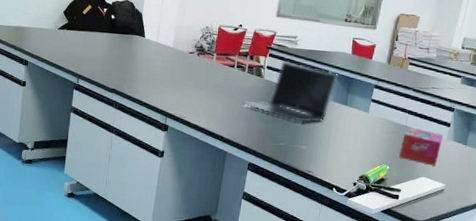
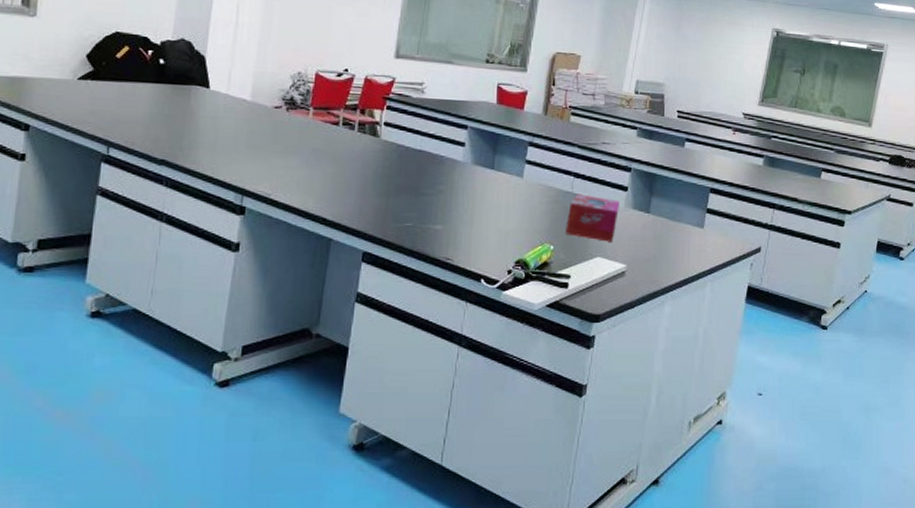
laptop computer: present [243,60,338,123] -> none [352,114,481,194]

